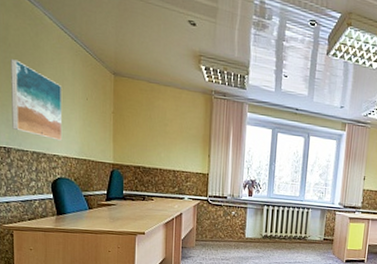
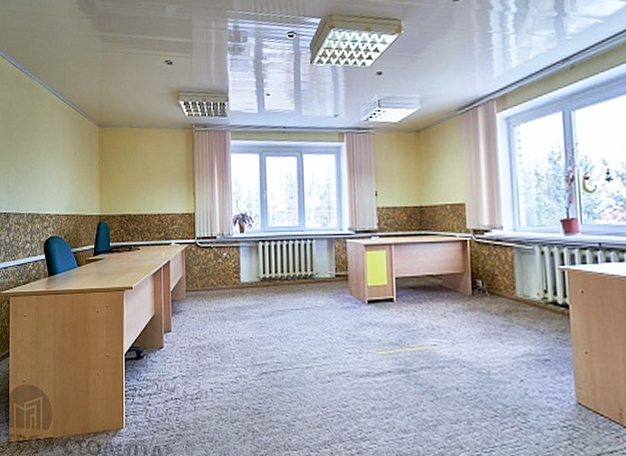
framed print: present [10,59,61,141] -> none [11,129,53,199]

